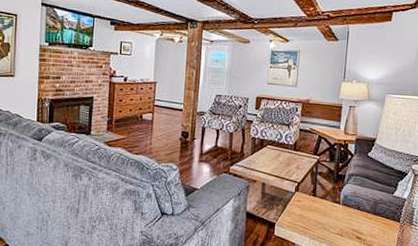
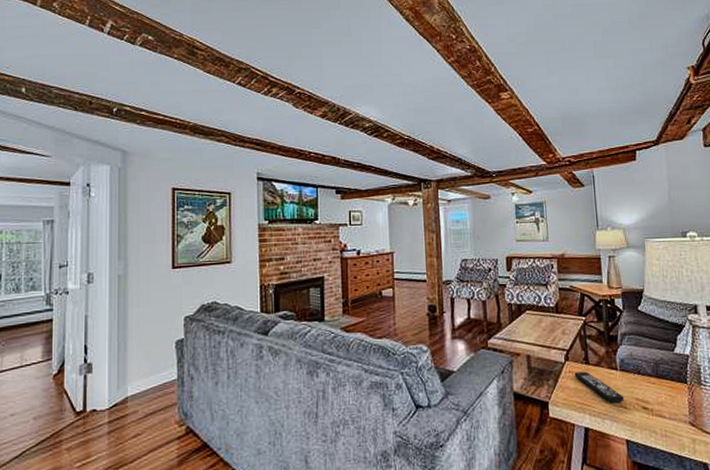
remote control: none [301,201,342,231] -> present [574,371,624,403]

